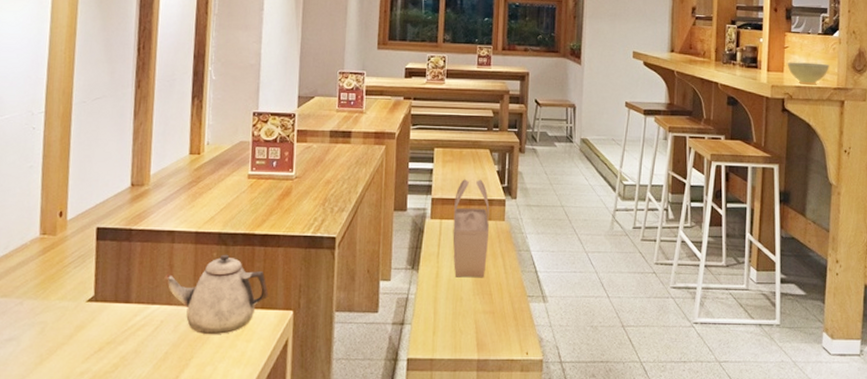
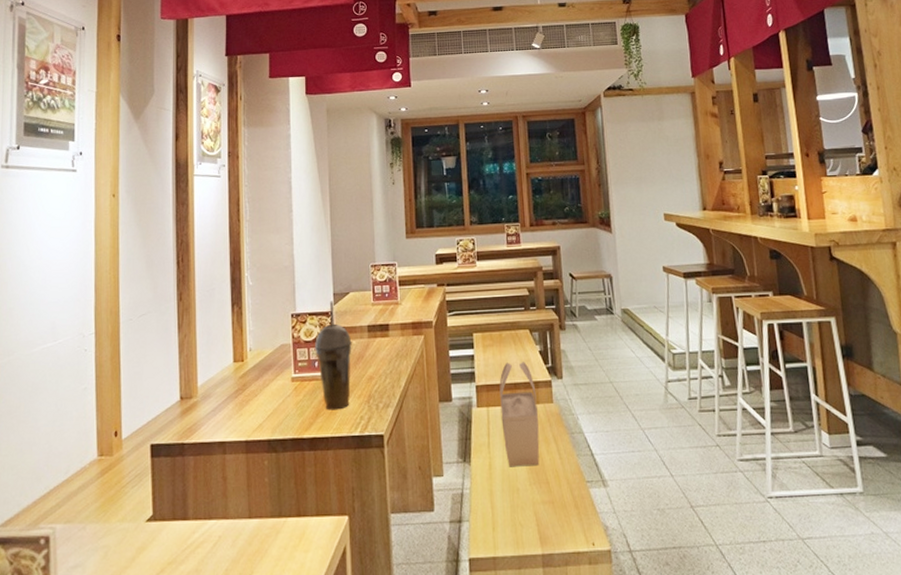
teapot: present [164,254,268,334] -> none [219,461,322,547]
beverage cup: none [273,103,313,210] -> present [314,301,352,410]
bowl: present [787,62,830,85] -> none [828,205,874,230]

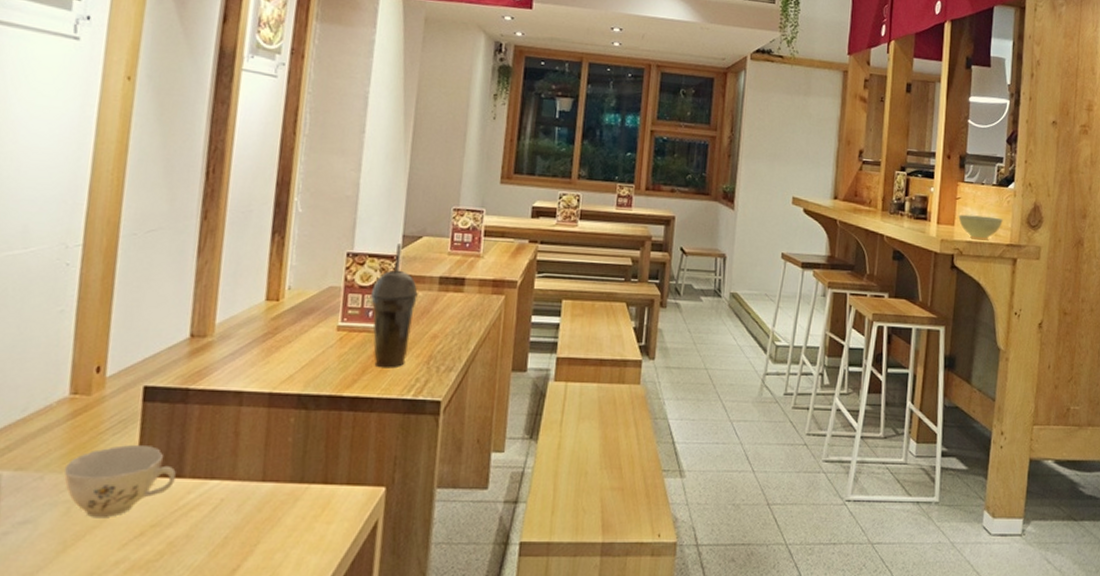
teacup: none [99,494,182,560] -> present [63,444,176,518]
shopping bag: present [499,362,540,467] -> none [579,336,623,450]
bowl: none [828,205,874,230] -> present [958,214,1003,241]

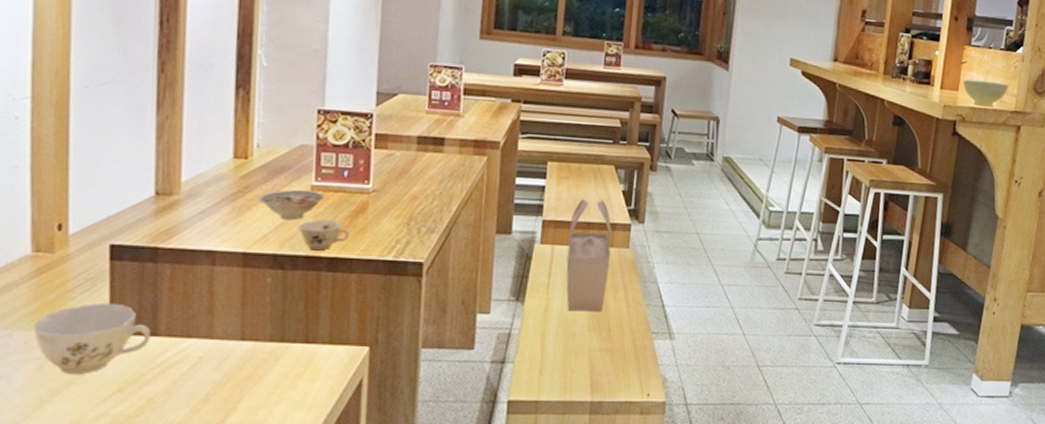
soup bowl: none [287,330,350,361] -> present [258,189,325,221]
teacup: none [323,359,372,390] -> present [299,219,350,251]
beverage cup: present [370,243,418,368] -> none [344,101,395,229]
shopping bag: none [579,336,623,450] -> present [566,199,612,312]

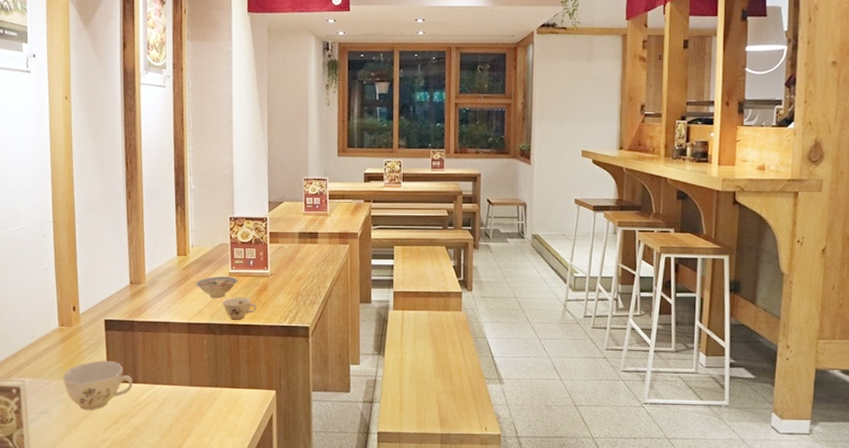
shopping bag: present [566,199,612,312] -> none [414,274,448,362]
bowl: present [963,79,1009,107] -> none [739,155,783,177]

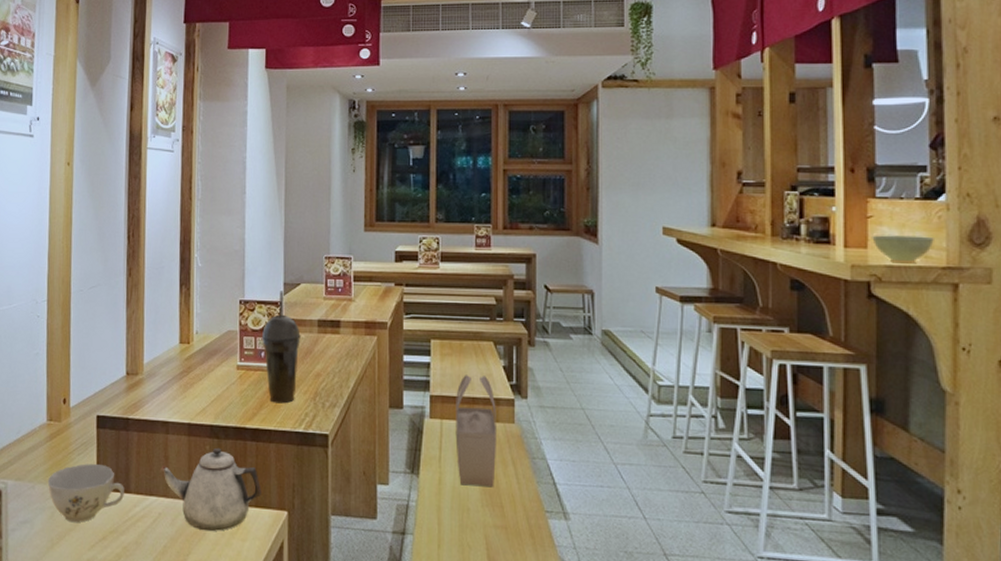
teapot: none [164,342,253,410] -> present [160,447,262,531]
soup bowl: present [195,275,238,299] -> none [198,368,247,396]
teacup: present [223,297,257,320] -> none [229,394,268,423]
beverage cup: none [249,208,284,303] -> present [261,291,301,404]
shopping bag: none [414,274,448,362] -> present [455,375,497,488]
bowl: none [739,155,783,177] -> present [872,235,934,264]

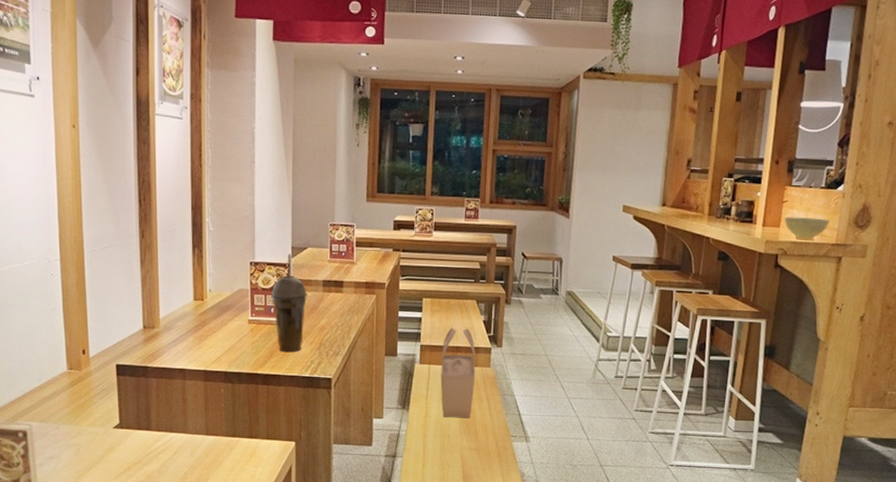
teacup: present [47,463,124,523] -> none [71,406,146,457]
teapot: present [160,447,262,531] -> none [179,390,272,460]

